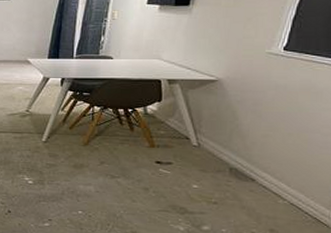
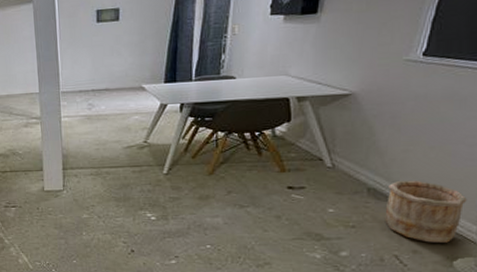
wooden bucket: none [244,162,322,224] -> present [385,180,467,243]

